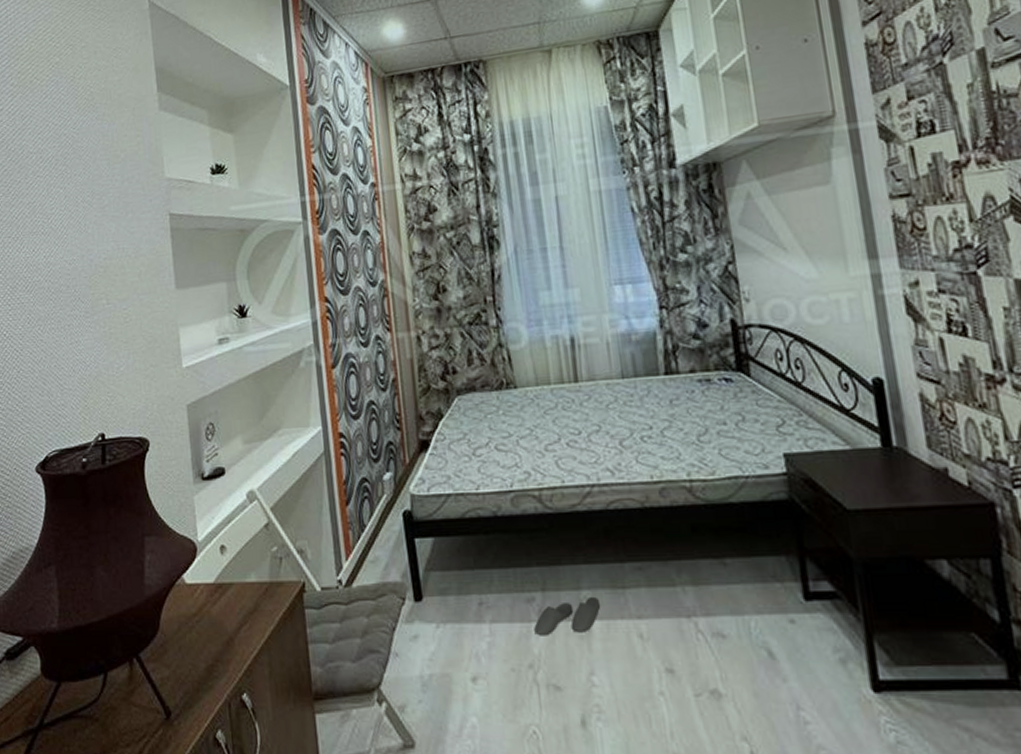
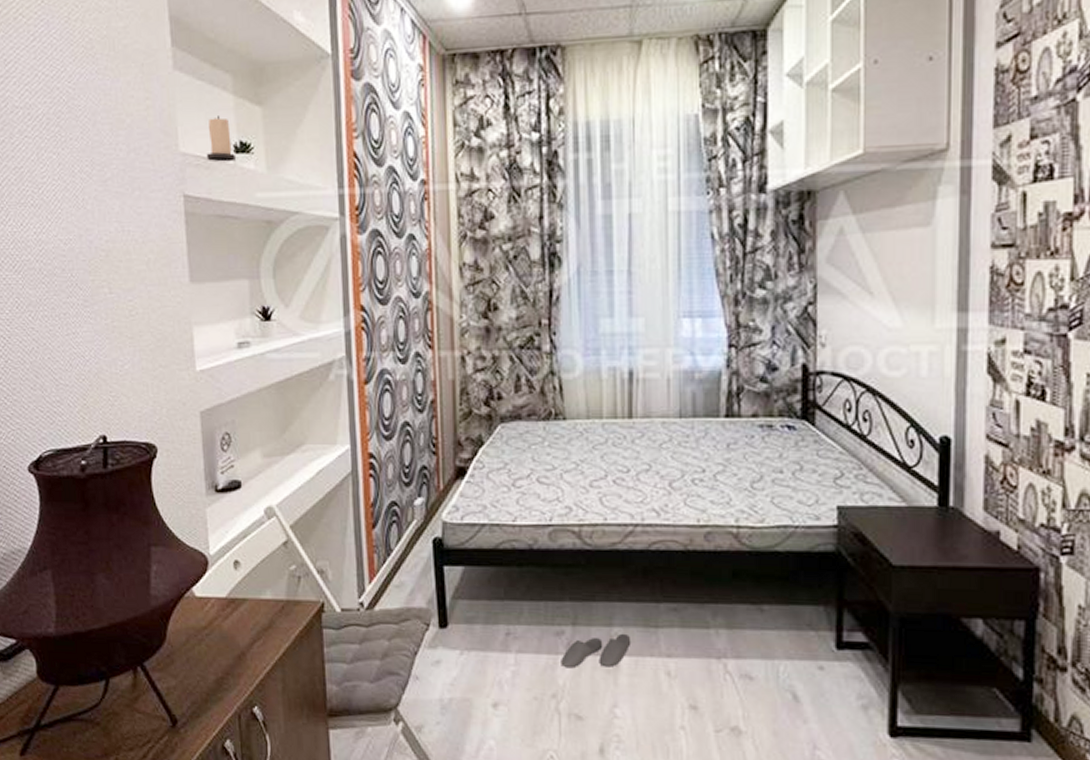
candle: none [188,145,212,184] -> present [206,116,235,162]

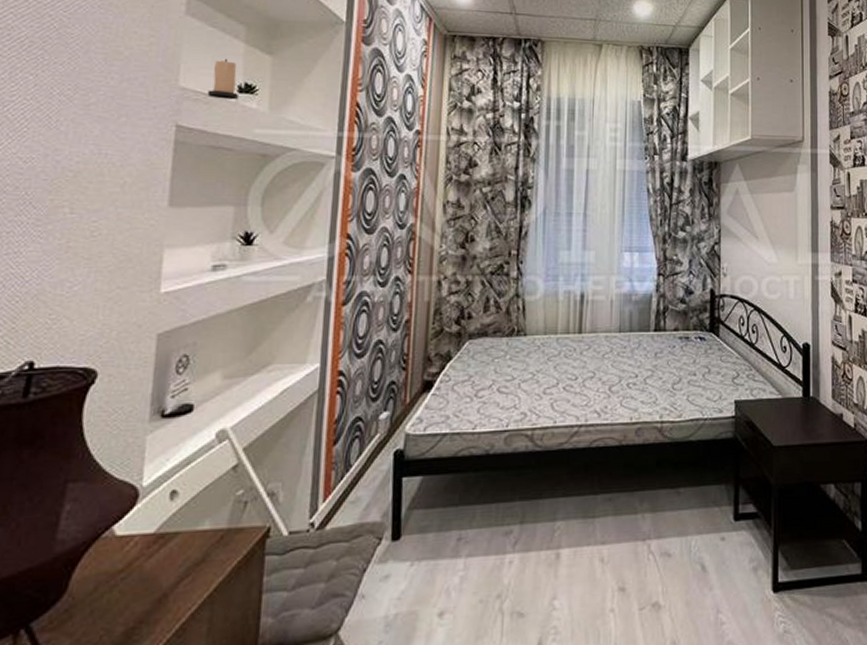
slippers: present [561,633,630,669] -> none [507,526,570,567]

